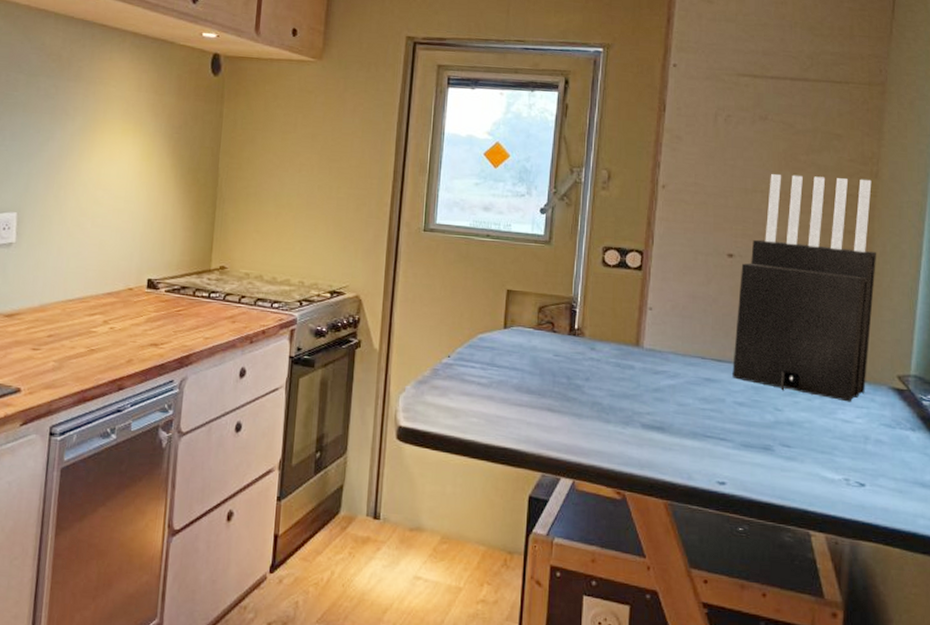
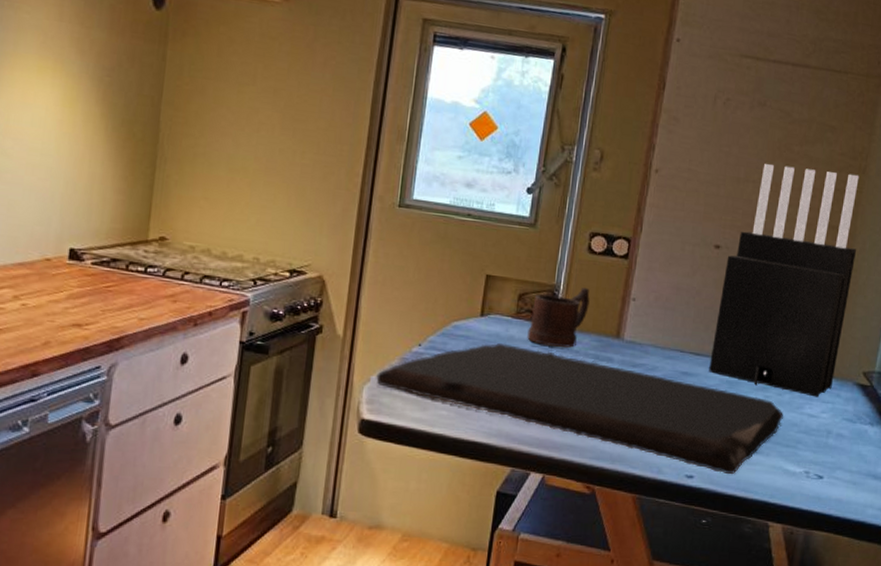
cutting board: none [410,353,816,482] -> present [376,343,784,475]
mug: none [549,299,607,356] -> present [527,288,590,348]

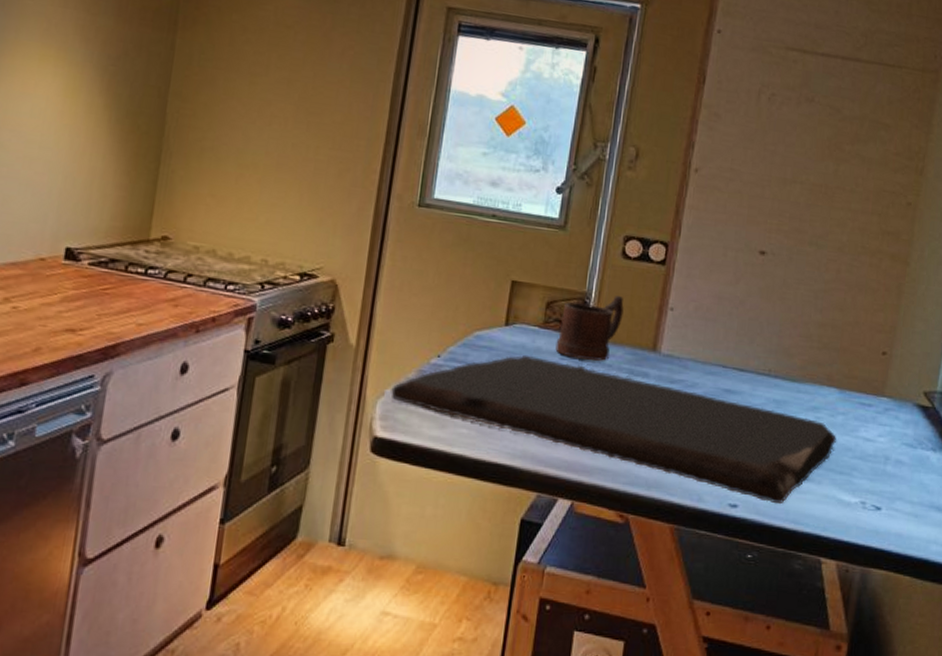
knife block: present [709,164,859,397] -> none [754,164,916,419]

